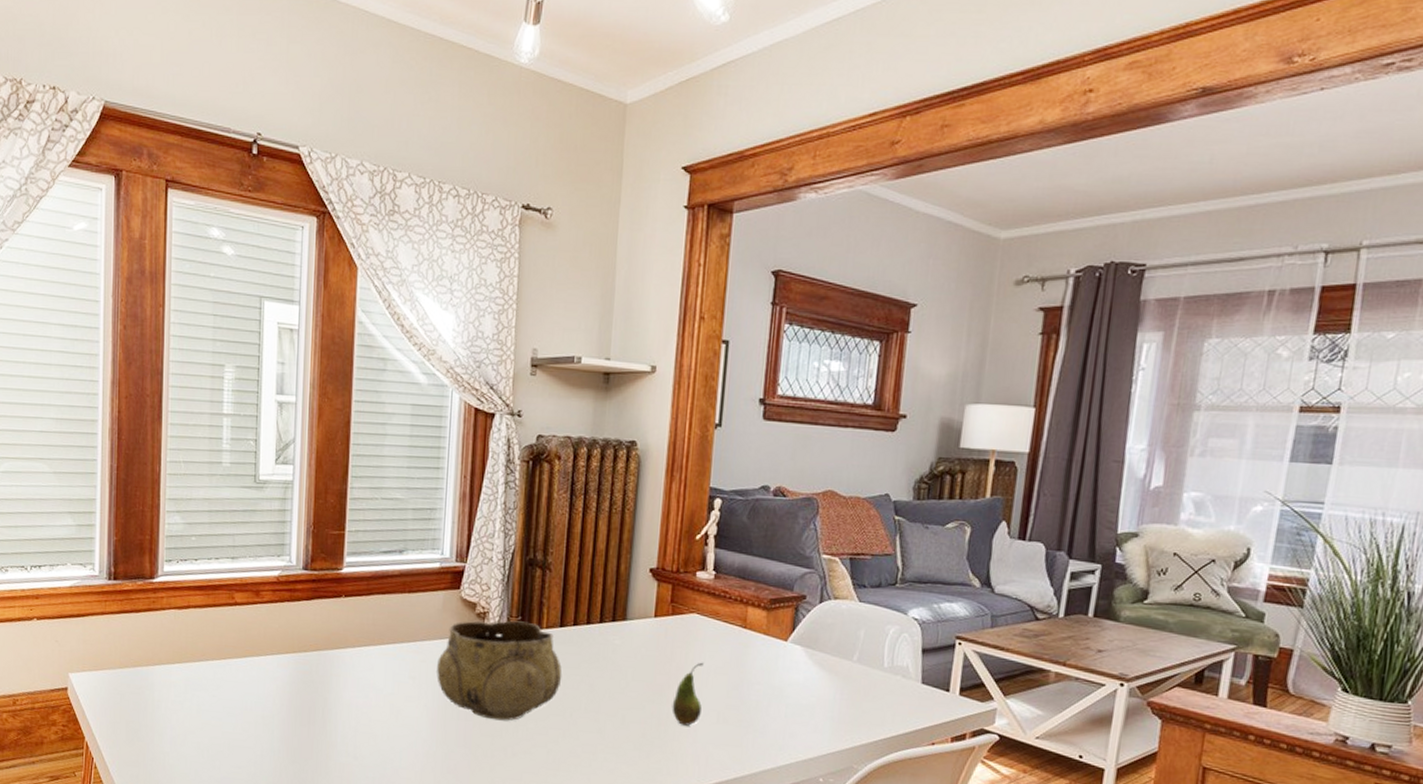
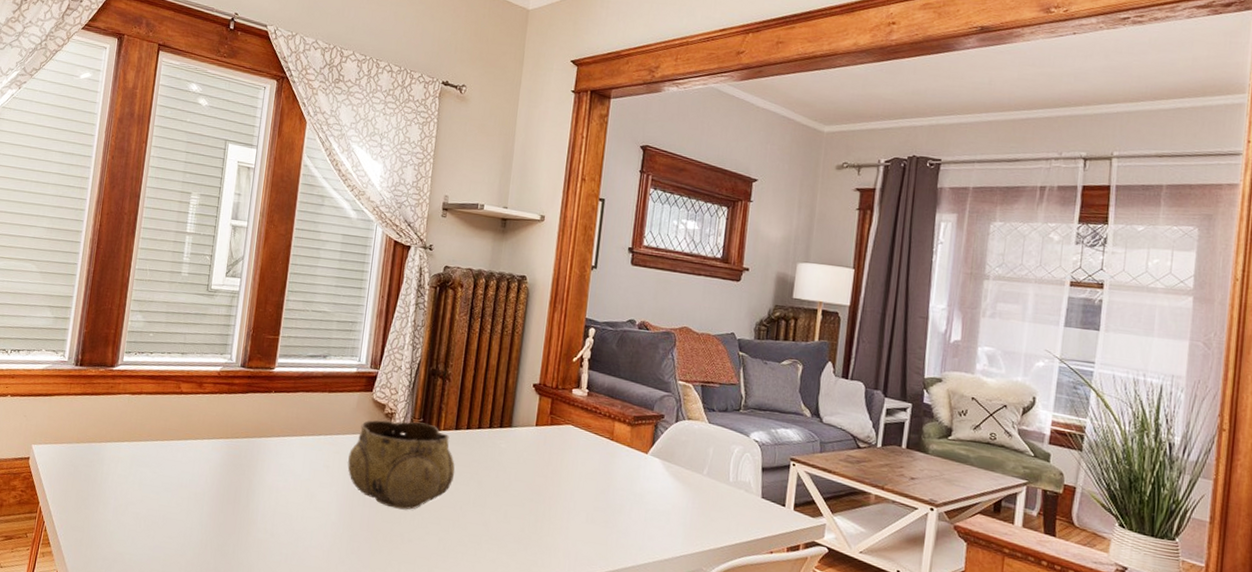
fruit: present [672,662,704,726] -> none [547,467,576,524]

